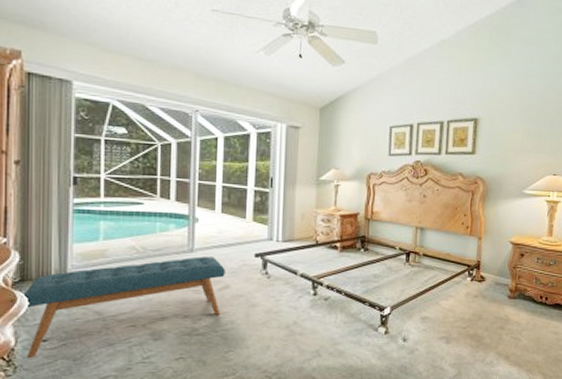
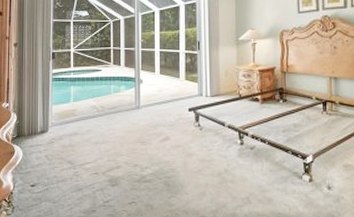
bench: present [21,256,225,359] -> none [18,112,165,201]

